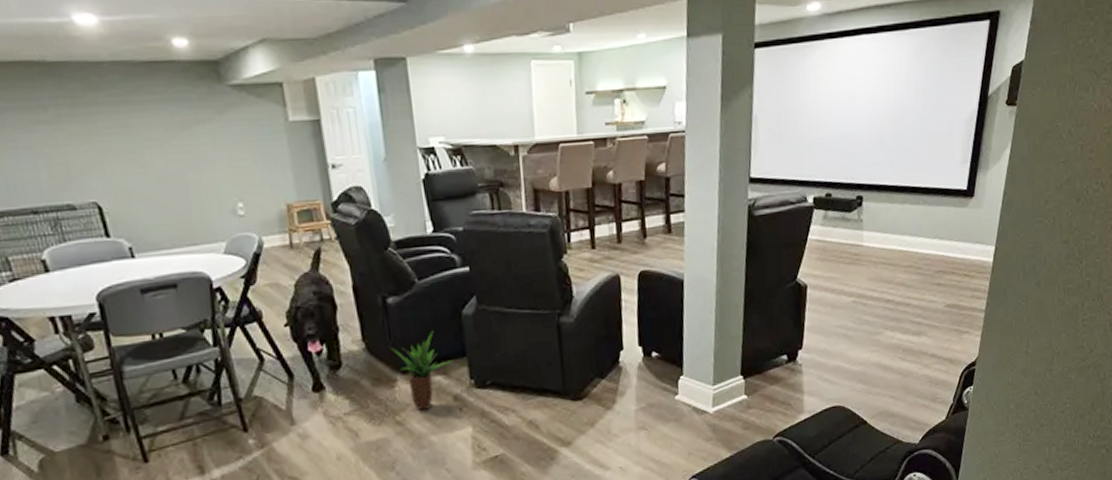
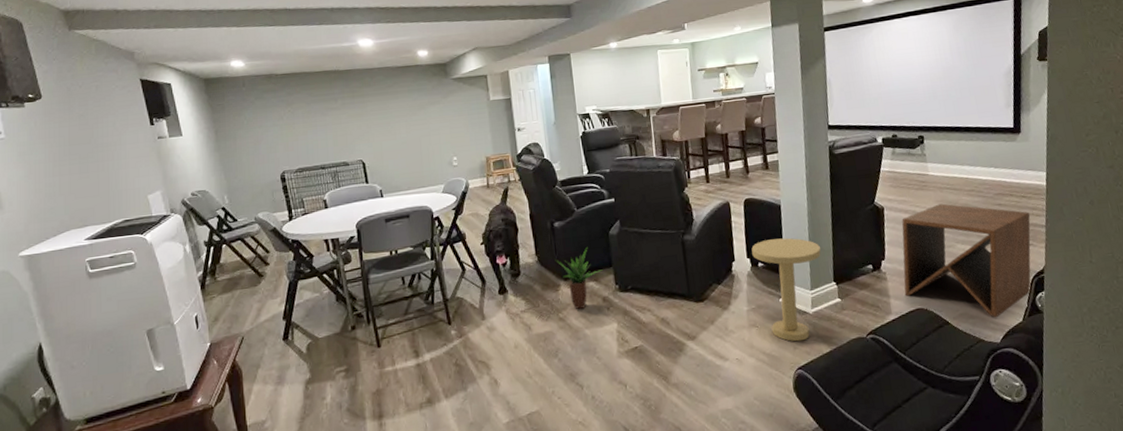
side table: none [644,321,728,446] -> present [751,238,821,342]
side table: none [820,281,971,416] -> present [901,203,1031,318]

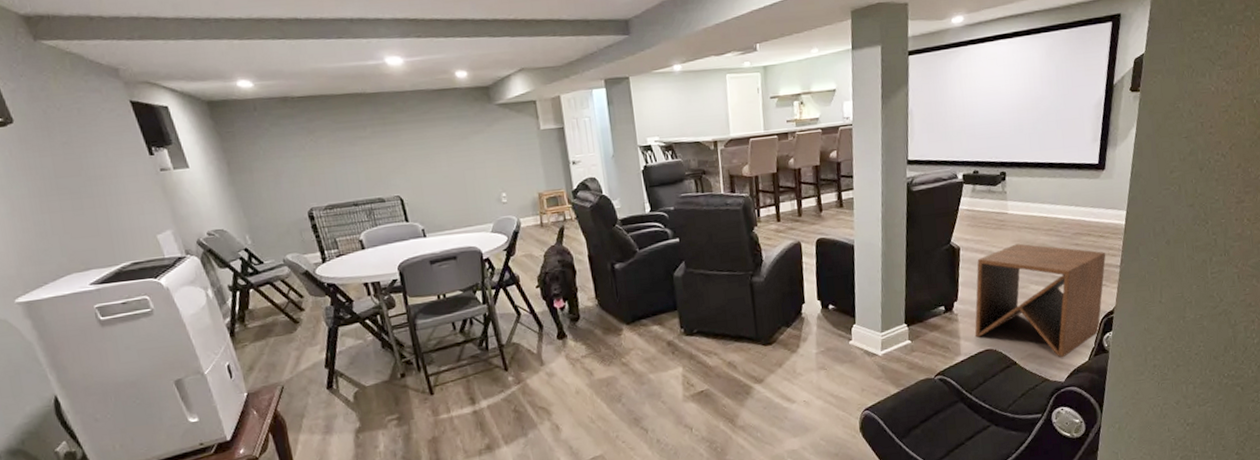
potted plant: present [555,246,603,309] -> none [616,289,667,354]
side table: present [751,238,821,342] -> none [822,279,894,384]

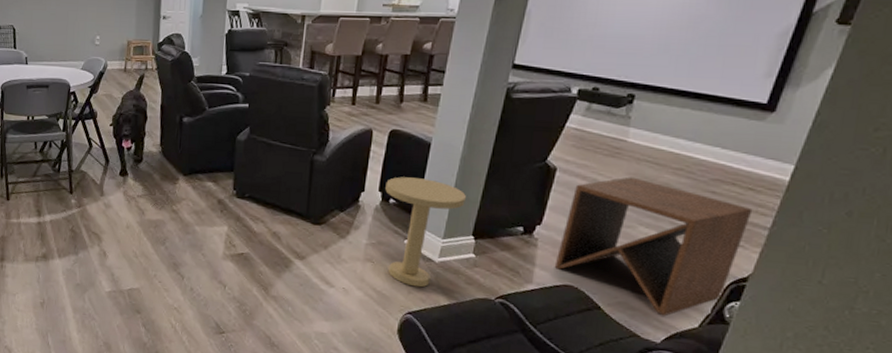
side table: none [822,279,894,384] -> present [385,177,466,288]

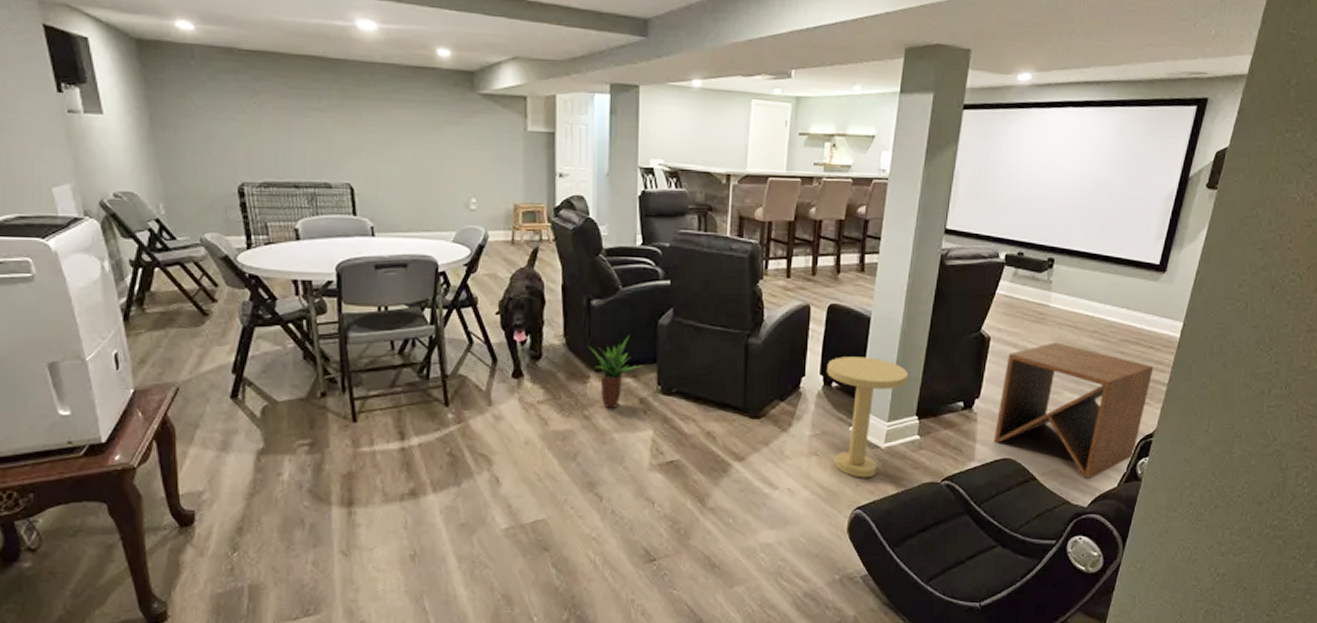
potted plant: none [178,147,223,206] -> present [587,334,644,408]

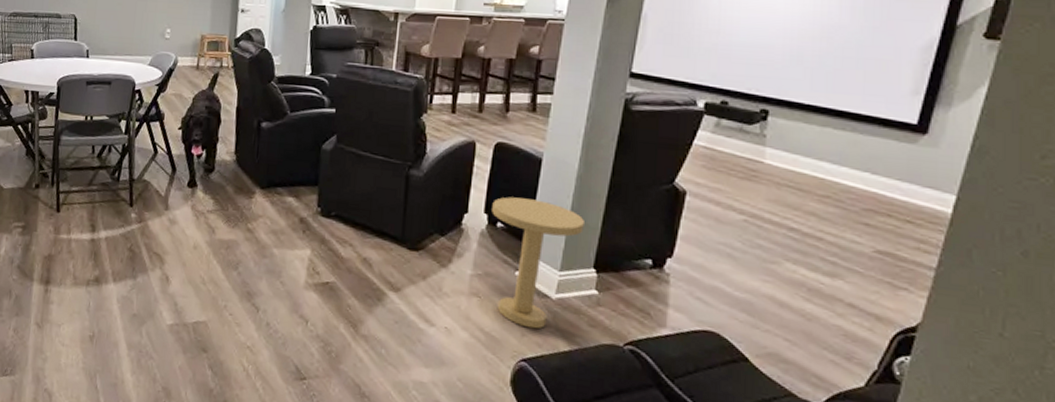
potted plant: present [587,334,644,408] -> none [254,156,306,225]
side table: present [993,342,1154,480] -> none [690,203,914,372]

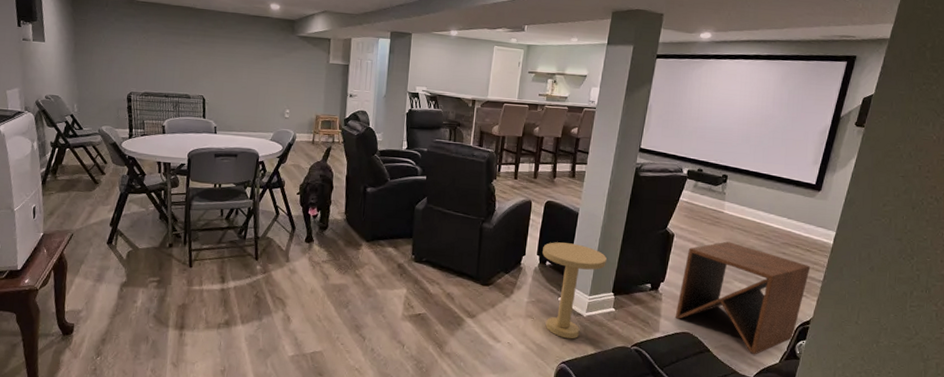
side table: none [690,203,914,372] -> present [675,241,811,355]

